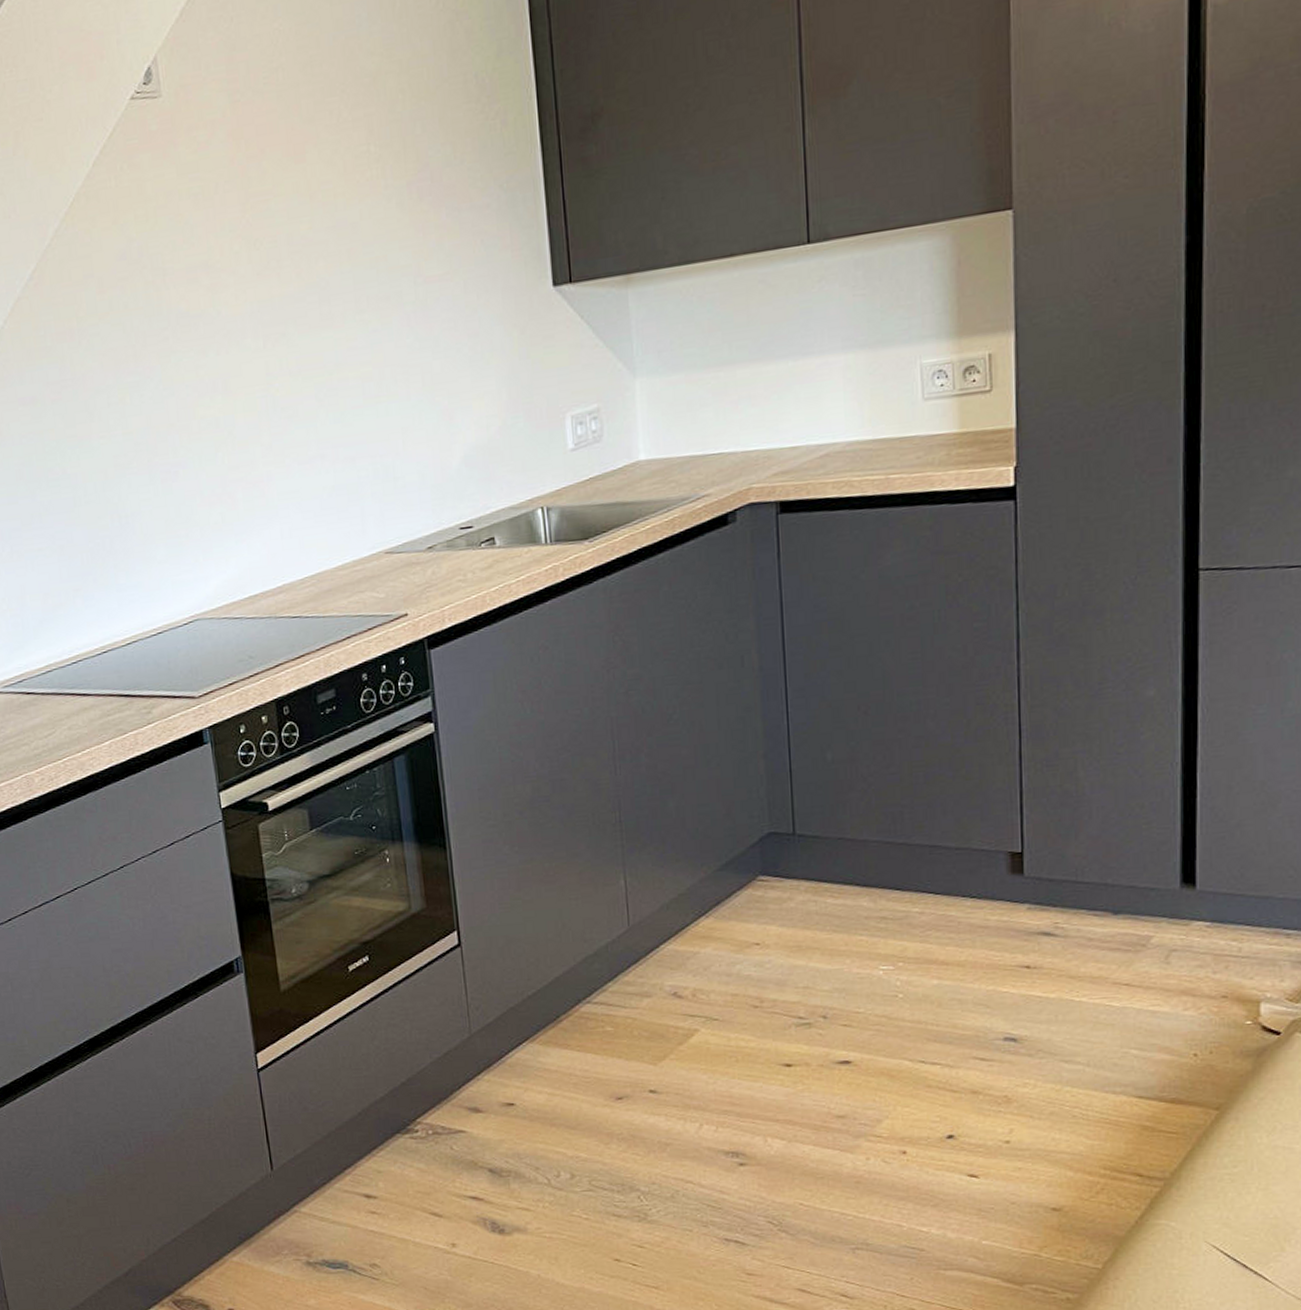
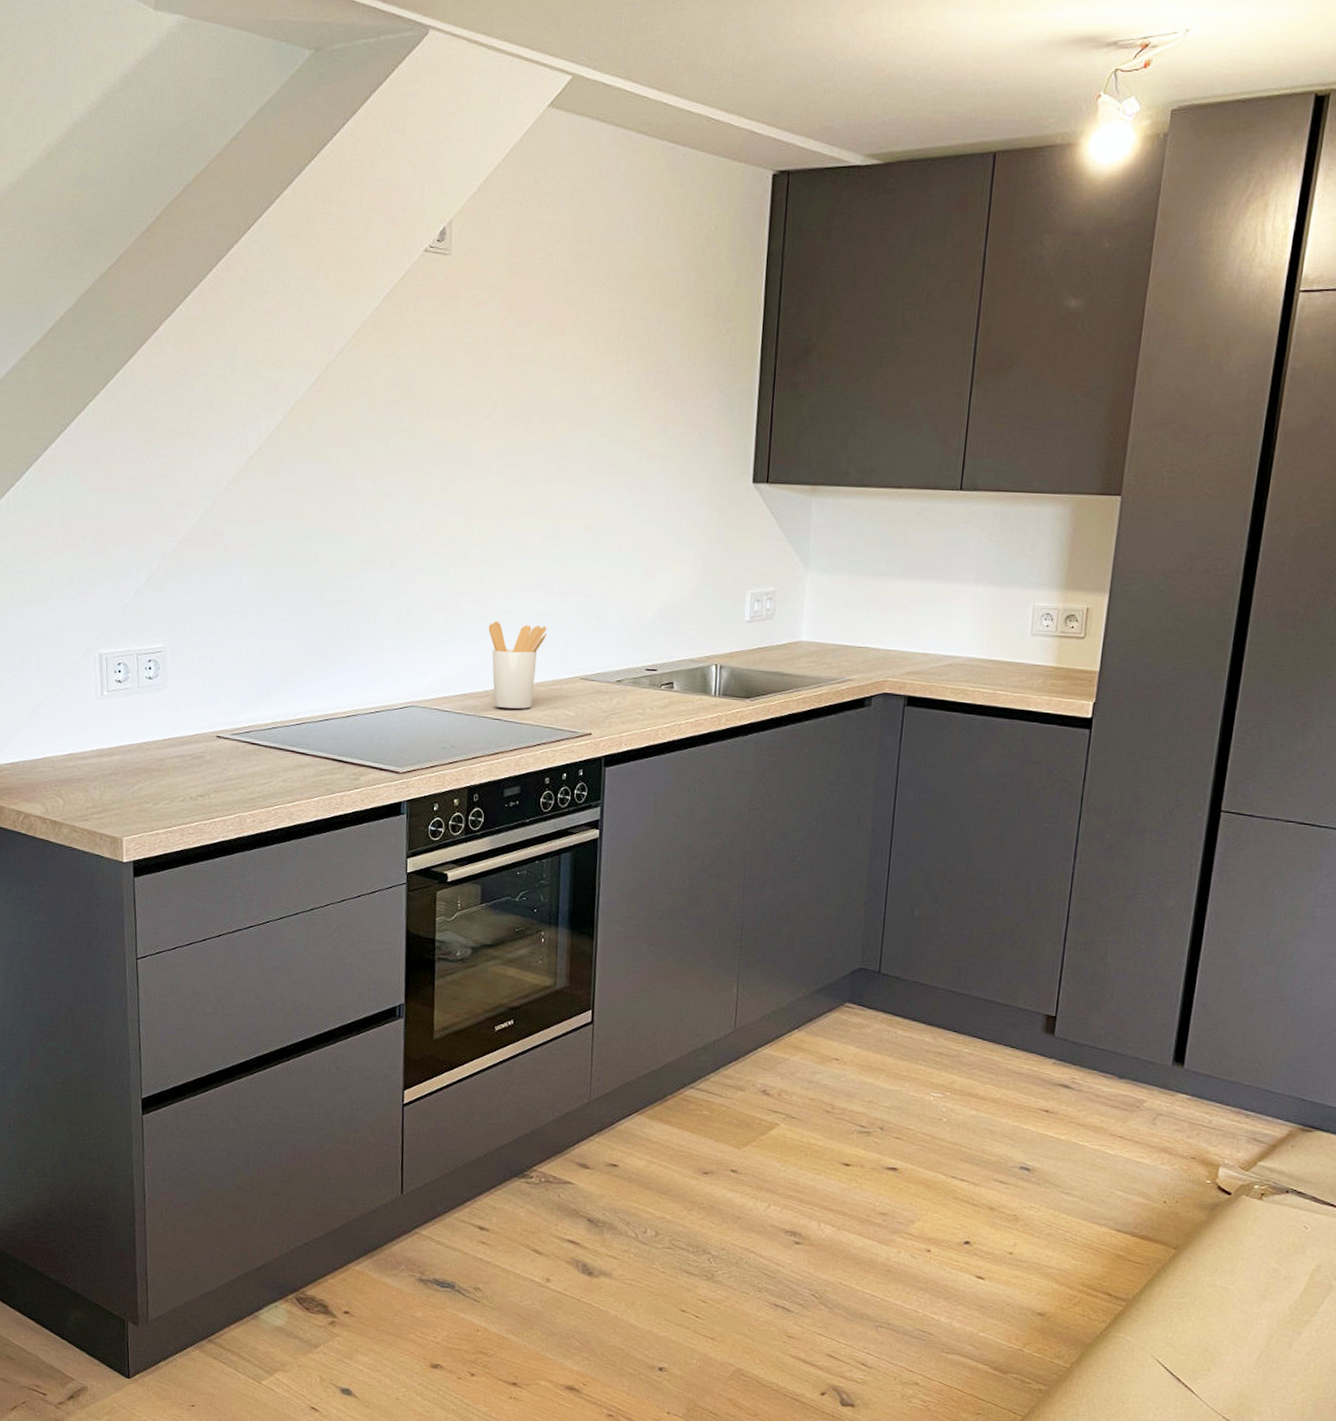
utensil holder: none [270,500,338,604] -> present [488,621,547,709]

